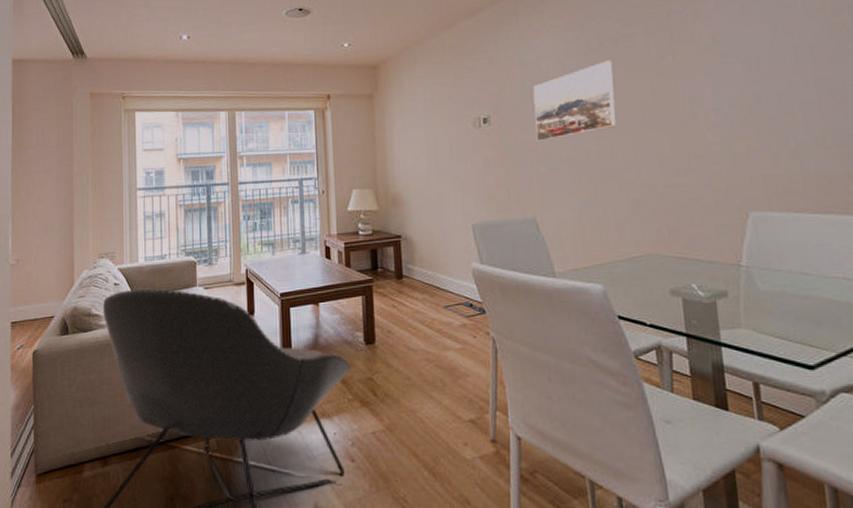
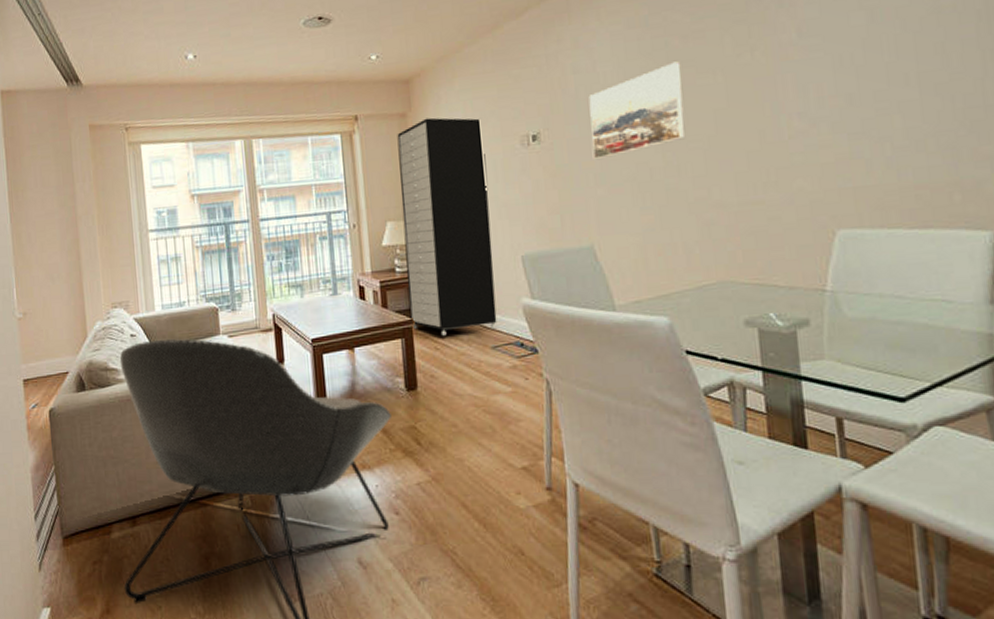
storage cabinet: none [364,99,449,294] -> present [397,117,497,336]

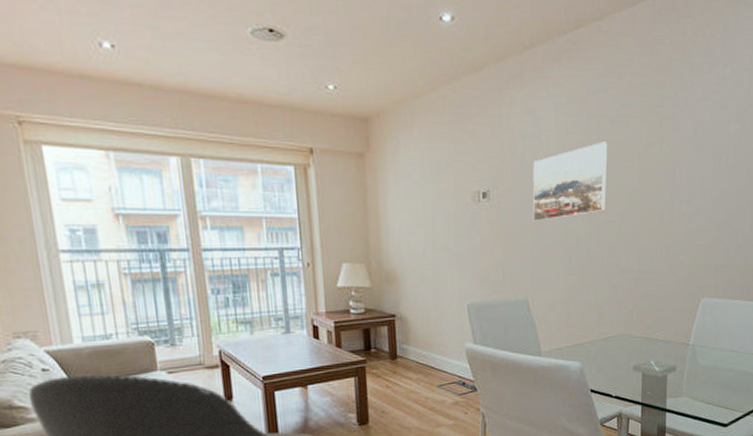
storage cabinet: present [397,117,497,336] -> none [354,161,443,375]

